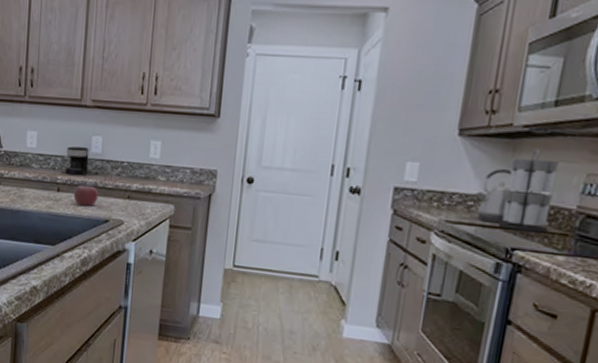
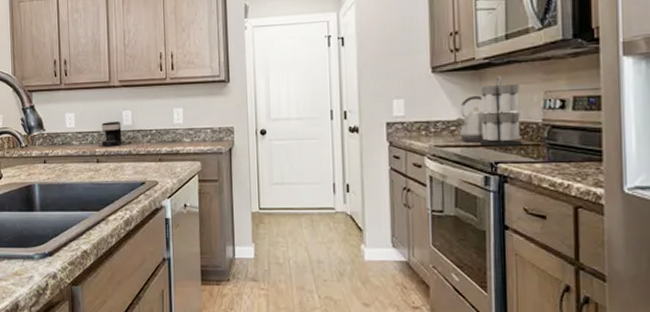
fruit: present [73,181,99,206] -> none [111,151,134,172]

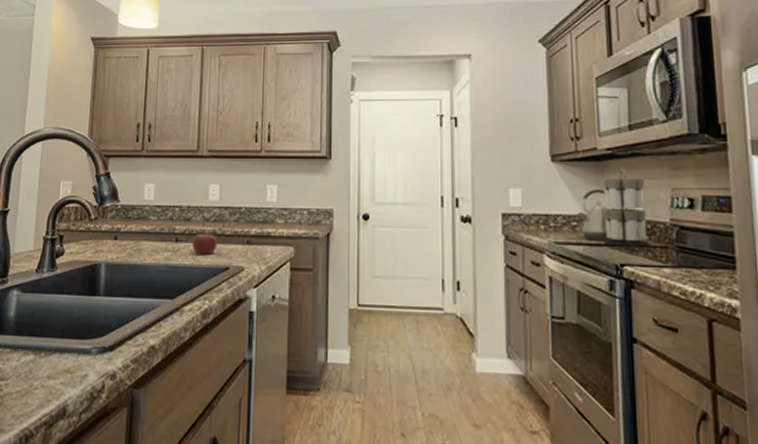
coffee maker: present [99,121,130,147] -> none [180,195,216,225]
fruit: none [111,151,134,172] -> present [191,229,218,254]

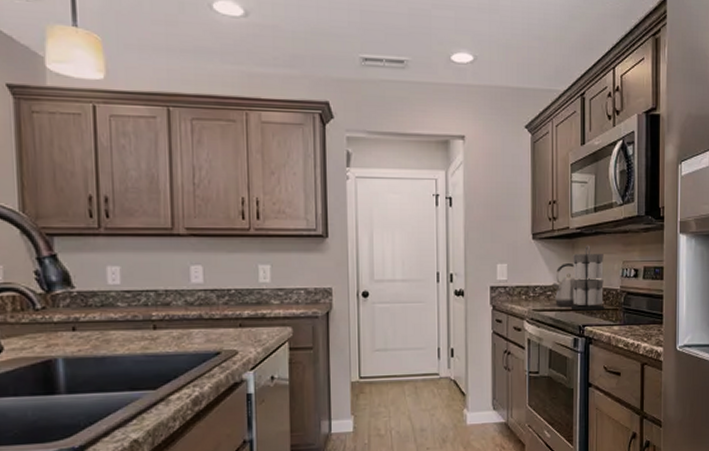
fruit: present [191,229,218,254] -> none [173,314,205,341]

